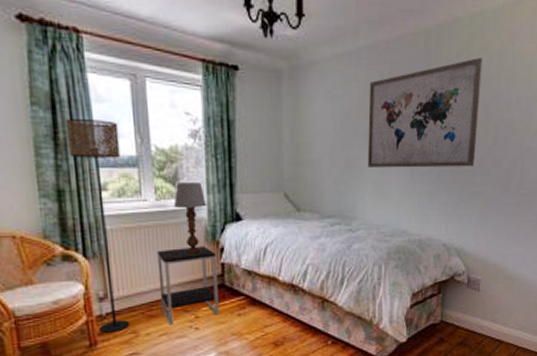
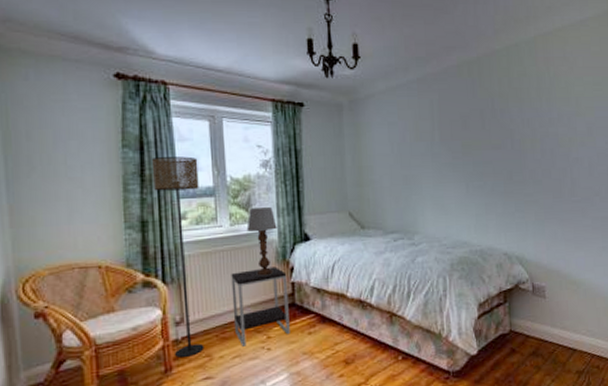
wall art: present [367,57,483,168] -> none [421,81,526,185]

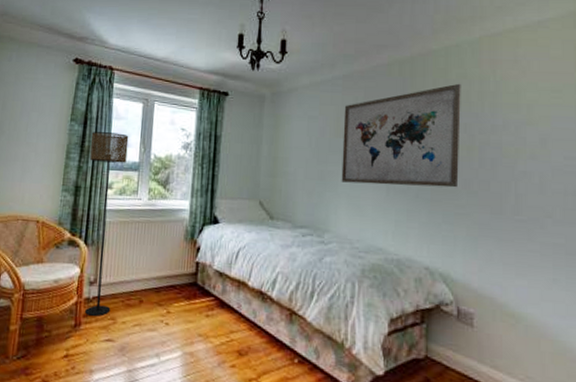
side table: present [231,266,290,347] -> none [139,243,193,317]
table lamp: present [246,207,277,276] -> none [162,186,190,252]
wall art: none [421,81,526,185] -> present [341,83,461,188]

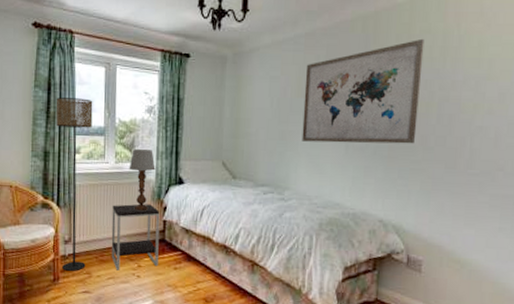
side table: none [139,243,193,317] -> present [111,204,160,271]
table lamp: none [162,186,190,252] -> present [129,149,156,211]

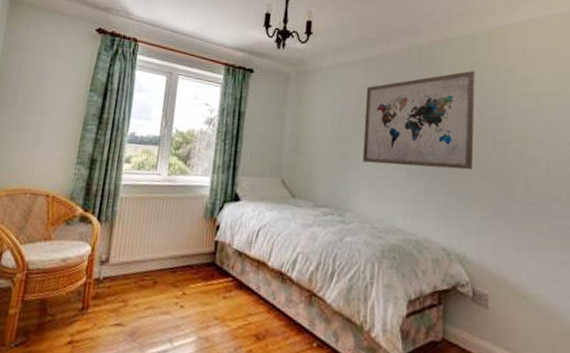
floor lamp: present [56,98,93,272] -> none [94,103,151,299]
side table: present [111,204,160,271] -> none [153,221,212,299]
table lamp: present [129,149,156,211] -> none [182,161,211,230]

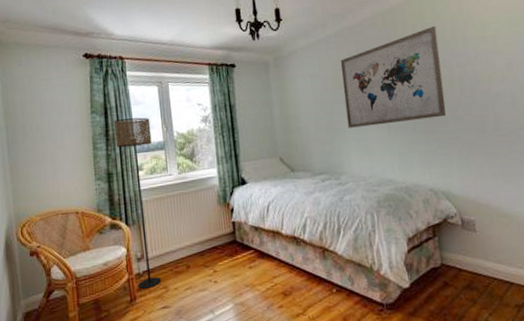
floor lamp: none [94,103,151,299] -> present [113,117,162,290]

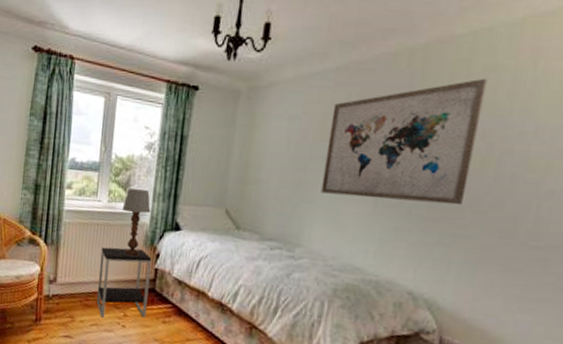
floor lamp: present [113,117,162,290] -> none [45,128,89,314]
side table: none [181,208,233,280] -> present [97,247,152,318]
table lamp: none [192,156,218,217] -> present [122,188,151,257]

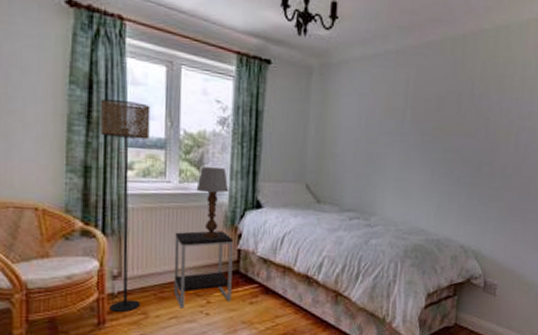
floor lamp: none [45,128,89,314] -> present [100,99,151,313]
wall art: present [320,78,488,206] -> none [389,66,507,172]

